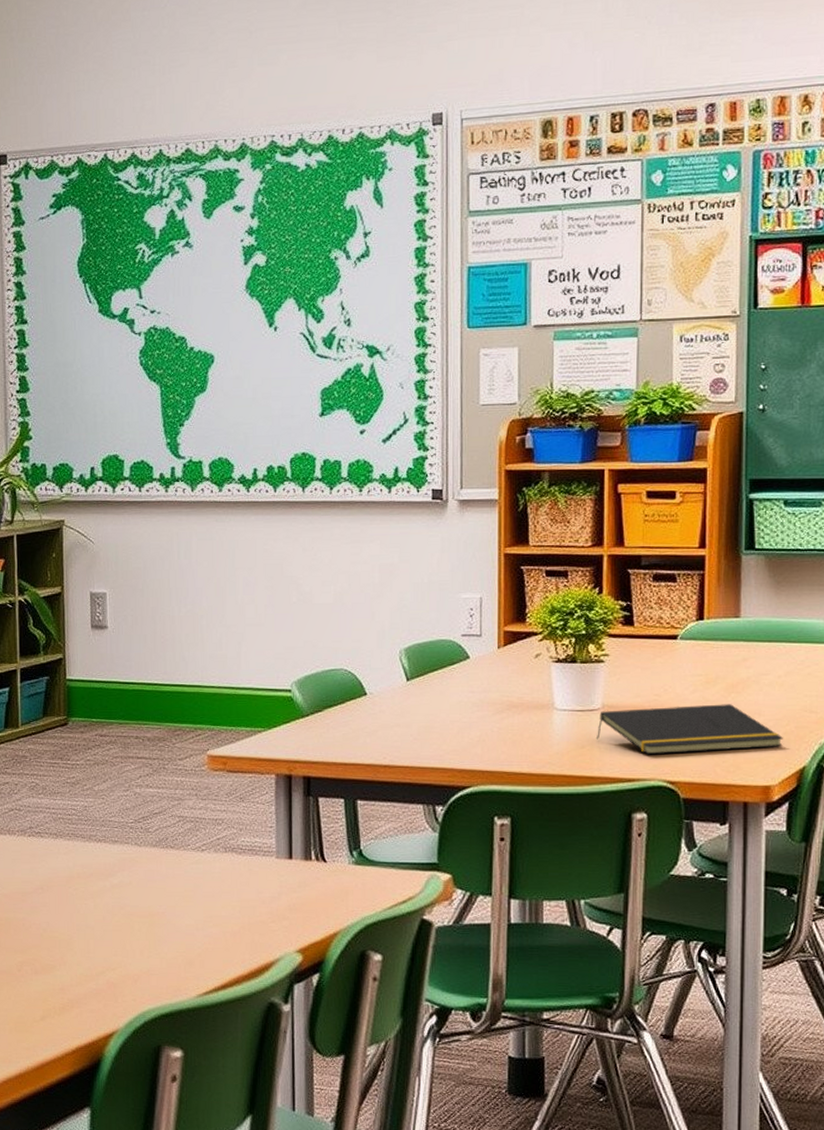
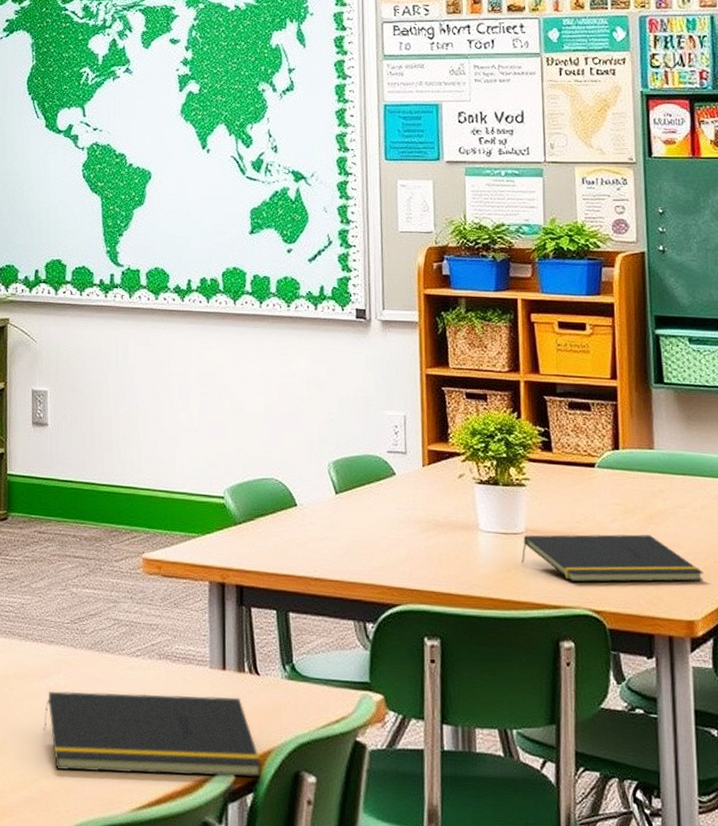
notepad: none [109,884,328,963] -> present [43,691,262,778]

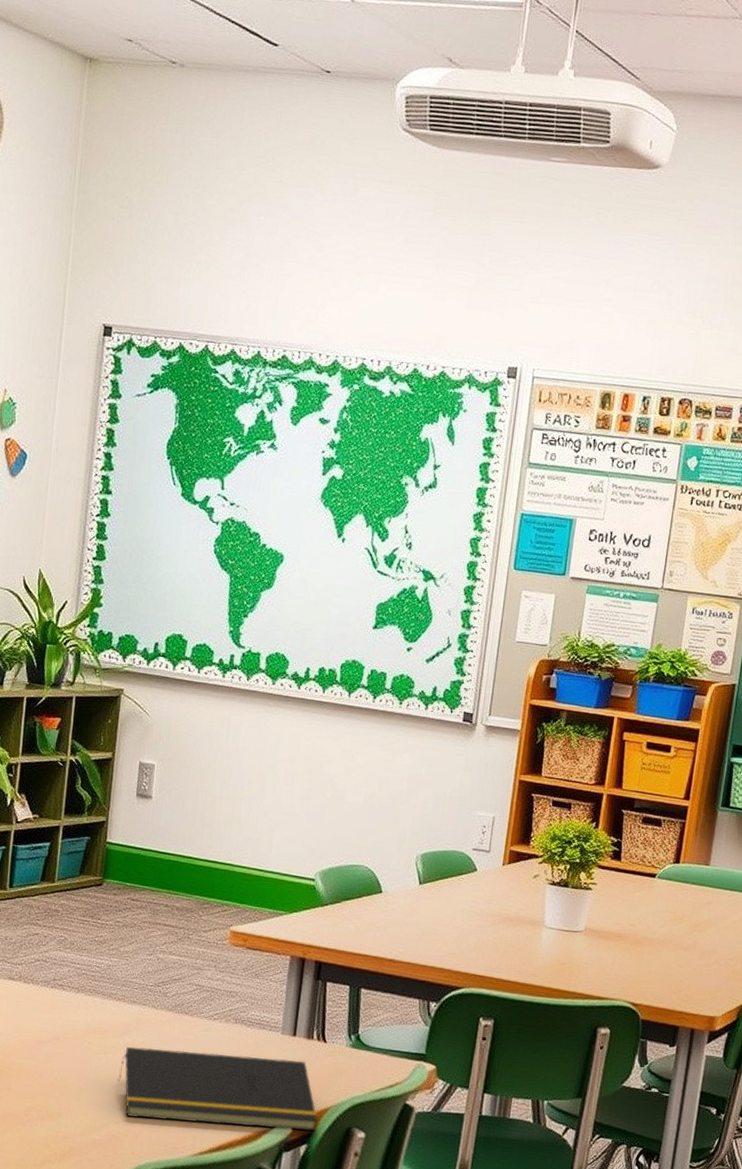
notepad: present [520,534,703,583] -> none [576,933,731,984]

